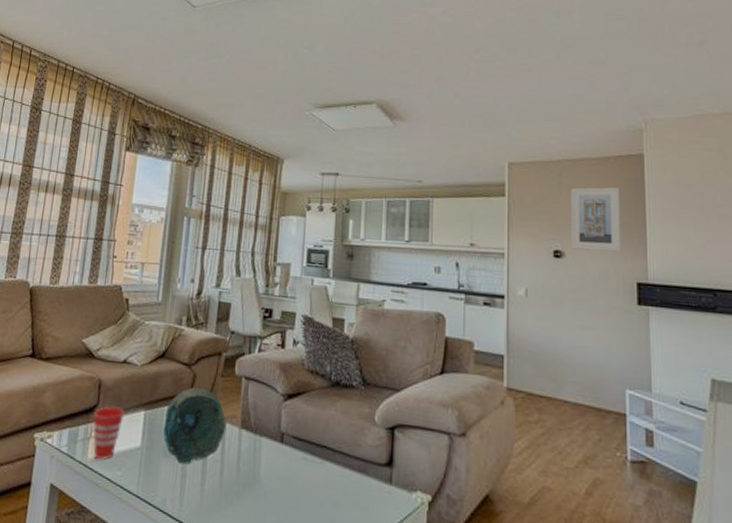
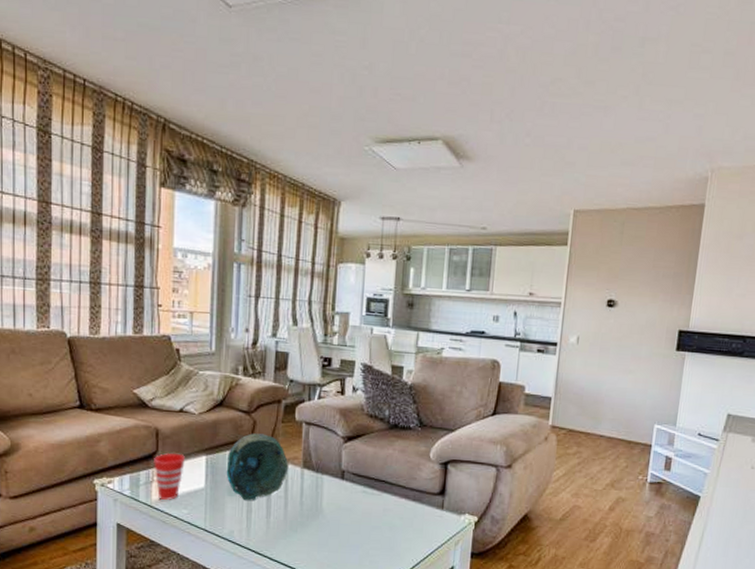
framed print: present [571,187,622,252] -> none [624,237,677,302]

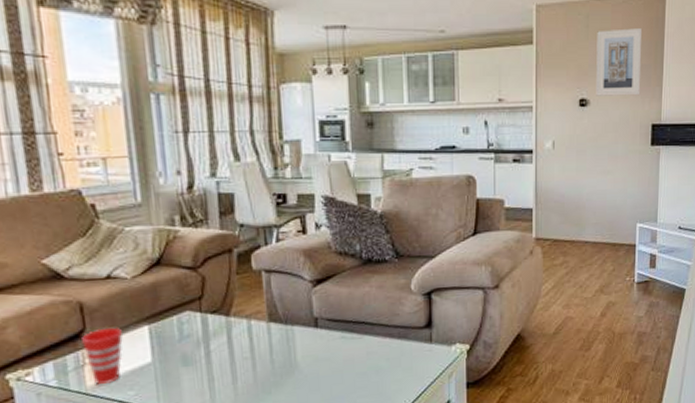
decorative bowl: present [226,433,289,501] -> none [175,290,252,369]
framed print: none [624,237,677,302] -> present [596,28,643,96]

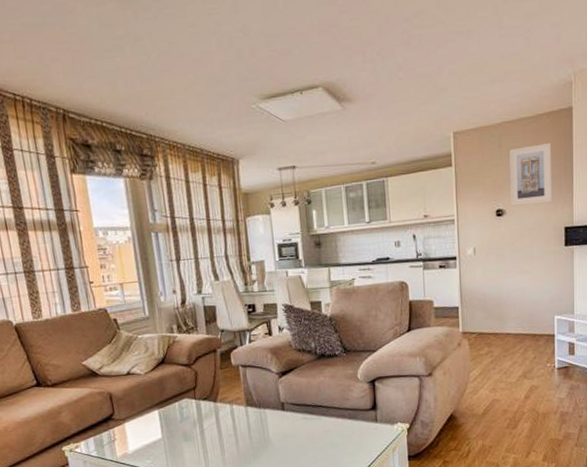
cup: present [82,327,123,384] -> none [112,411,141,455]

